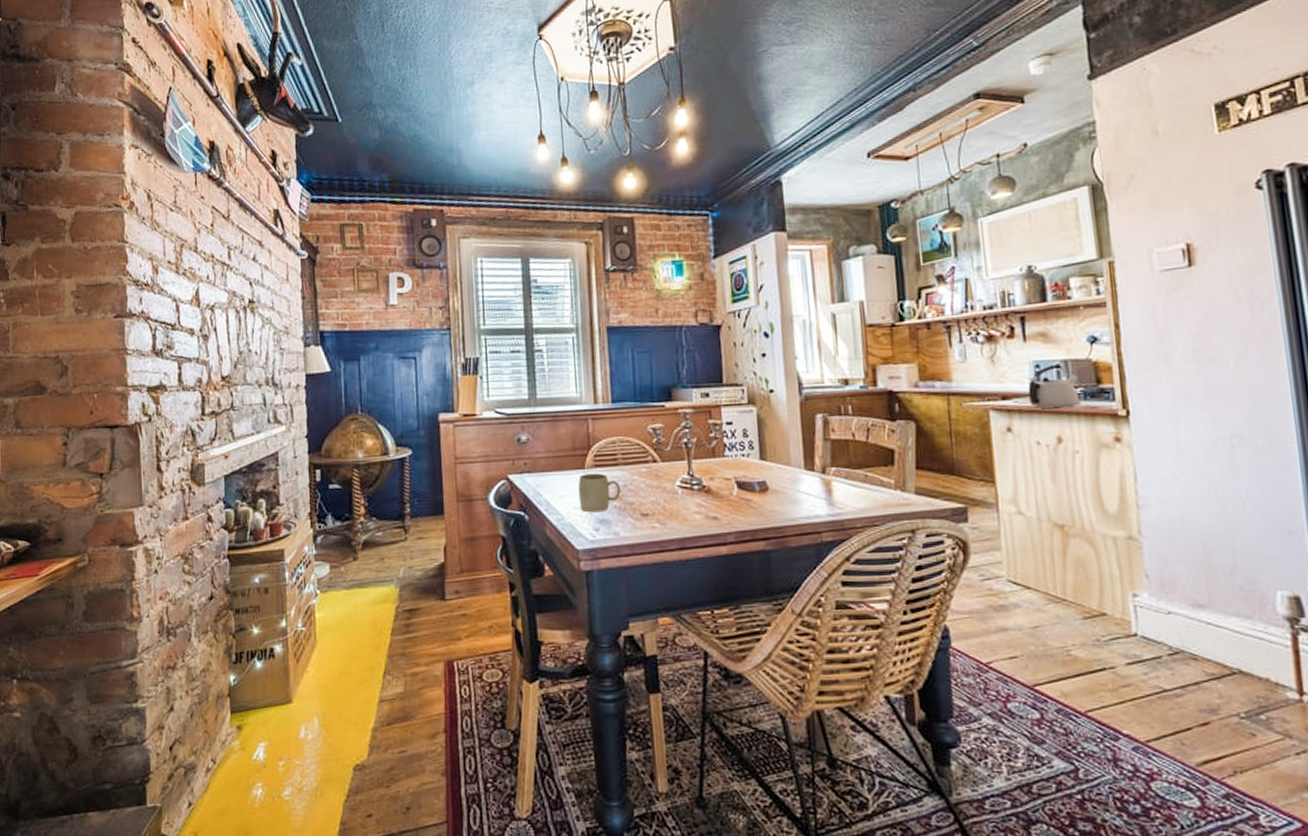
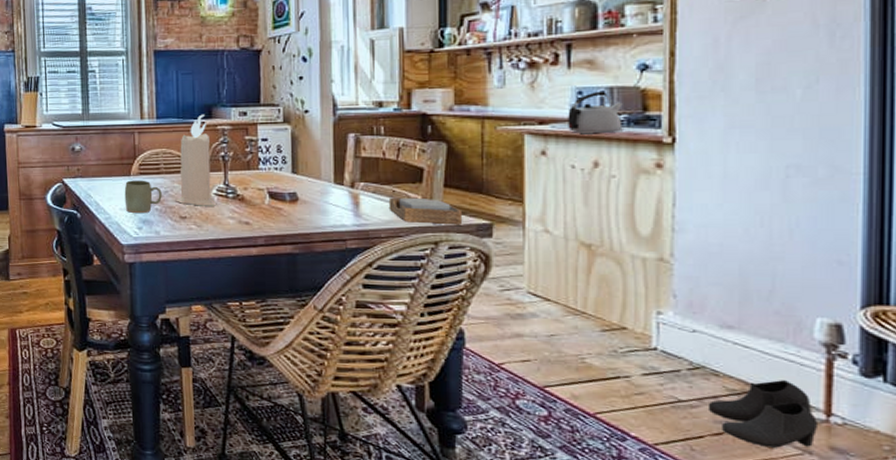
candle: none [635,396,682,501] -> present [175,114,217,206]
napkin holder: none [861,481,938,511] -> present [388,197,463,225]
shoe: none [1191,660,1294,734] -> present [707,380,817,448]

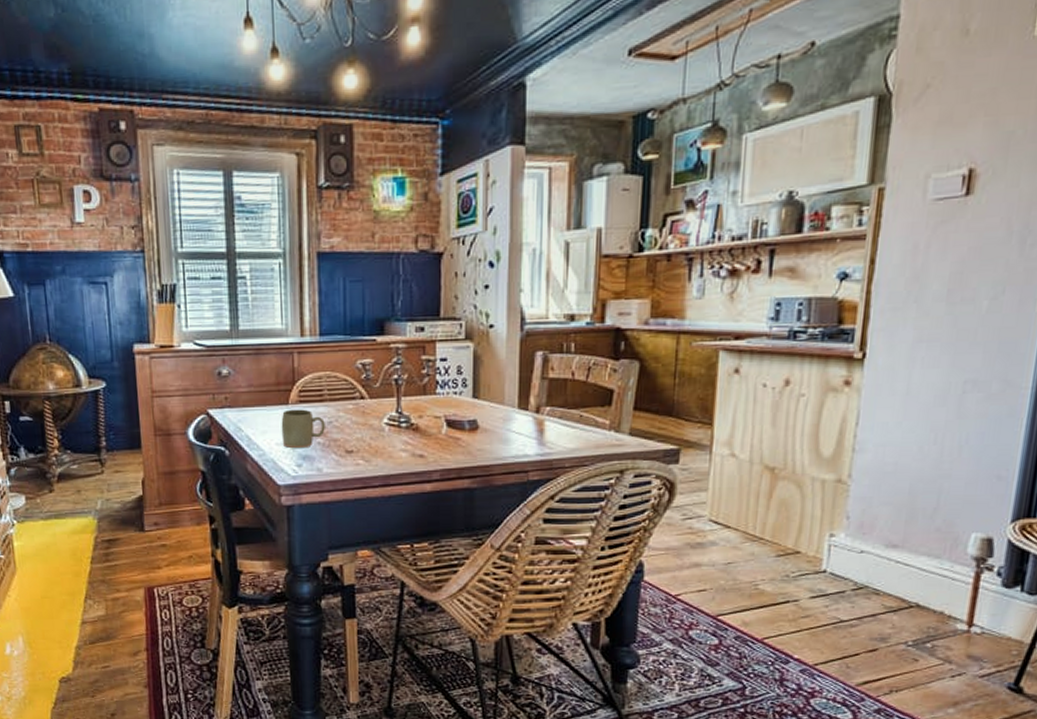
candle: present [175,114,217,206] -> none [340,330,388,438]
napkin holder: present [388,197,463,225] -> none [574,422,651,452]
kettle: present [568,91,623,135] -> none [763,302,819,350]
shoe: present [707,380,817,448] -> none [866,595,960,660]

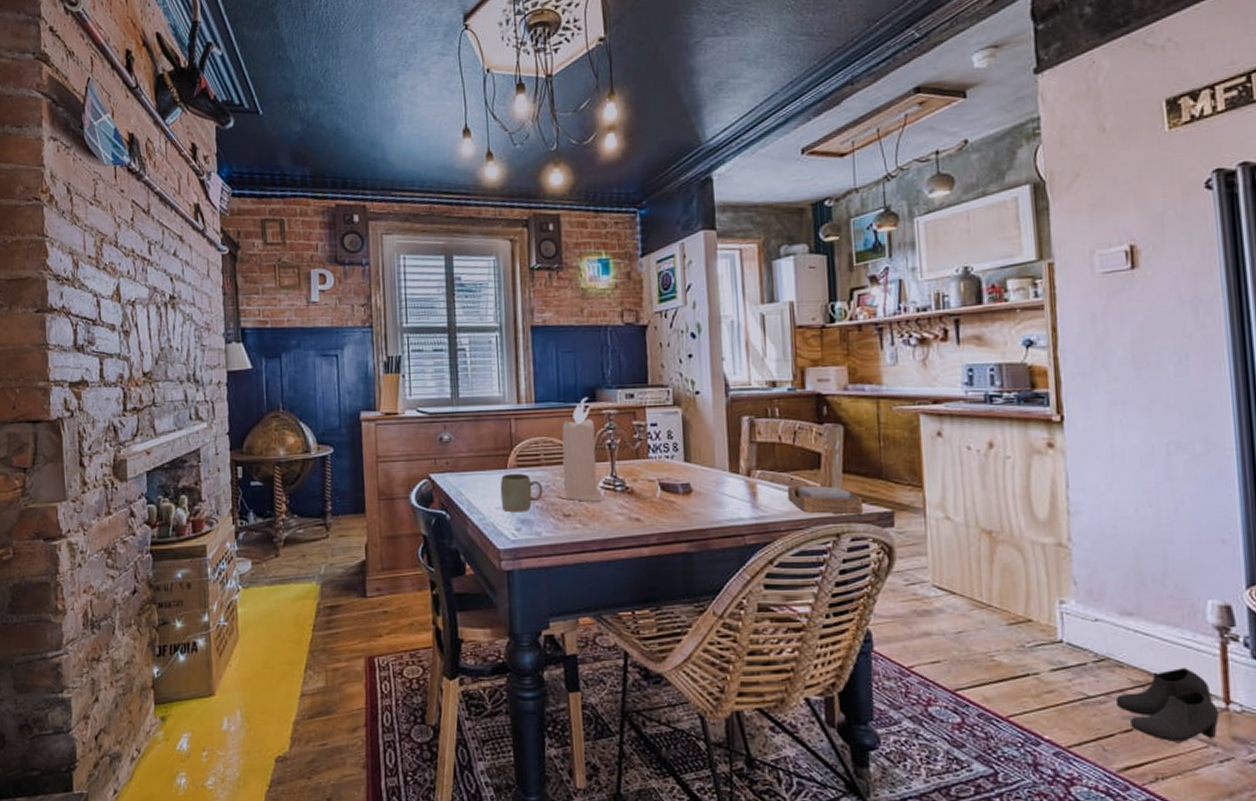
candle: none [340,330,388,438] -> present [558,397,604,502]
napkin holder: none [574,422,651,452] -> present [786,485,864,515]
shoe: none [866,595,960,660] -> present [1115,668,1219,742]

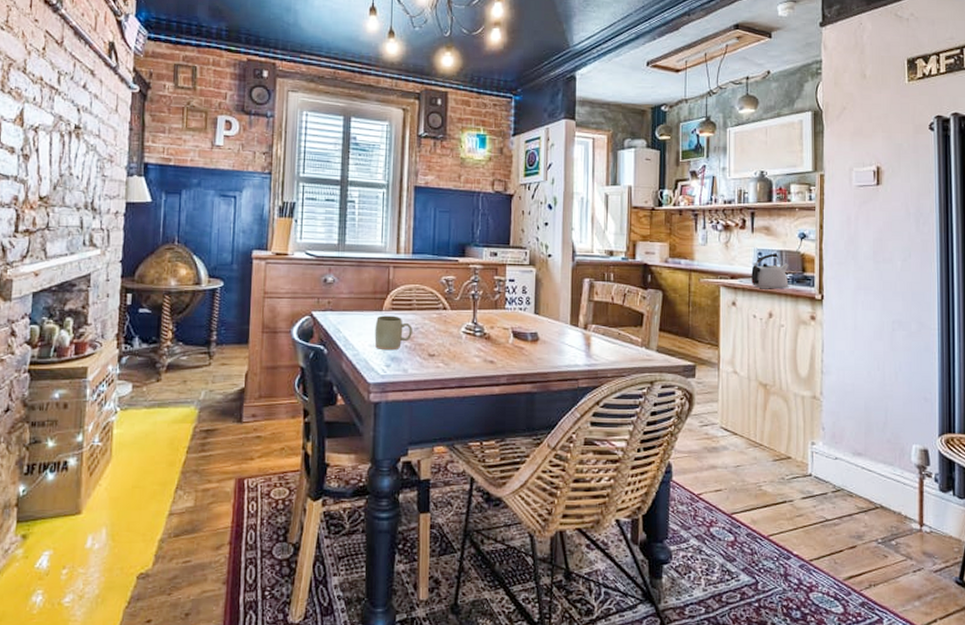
candle: present [558,397,604,502] -> none [425,252,465,344]
napkin holder: present [786,485,864,515] -> none [615,339,673,366]
kettle: none [960,367,1014,414] -> present [751,253,789,289]
shoe: present [1115,668,1219,742] -> none [845,498,915,556]

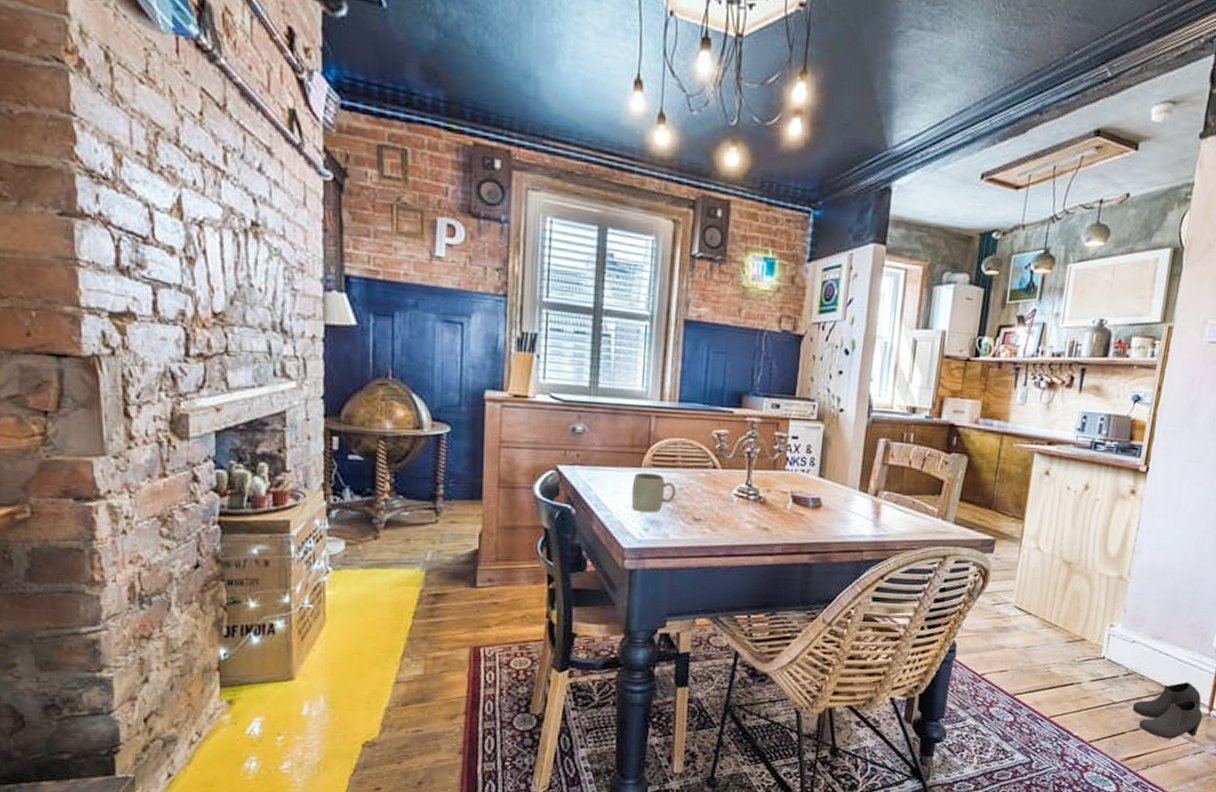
kettle: present [751,253,789,289] -> none [1070,417,1116,458]
shoe: none [845,498,915,556] -> present [1132,682,1203,739]

